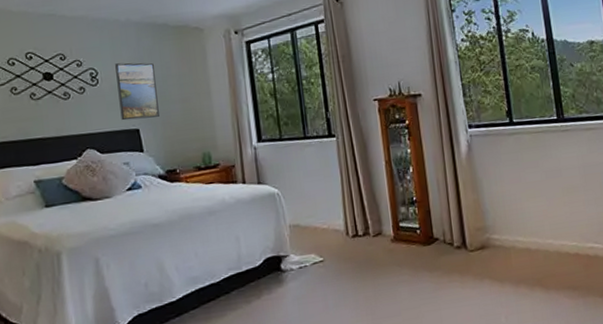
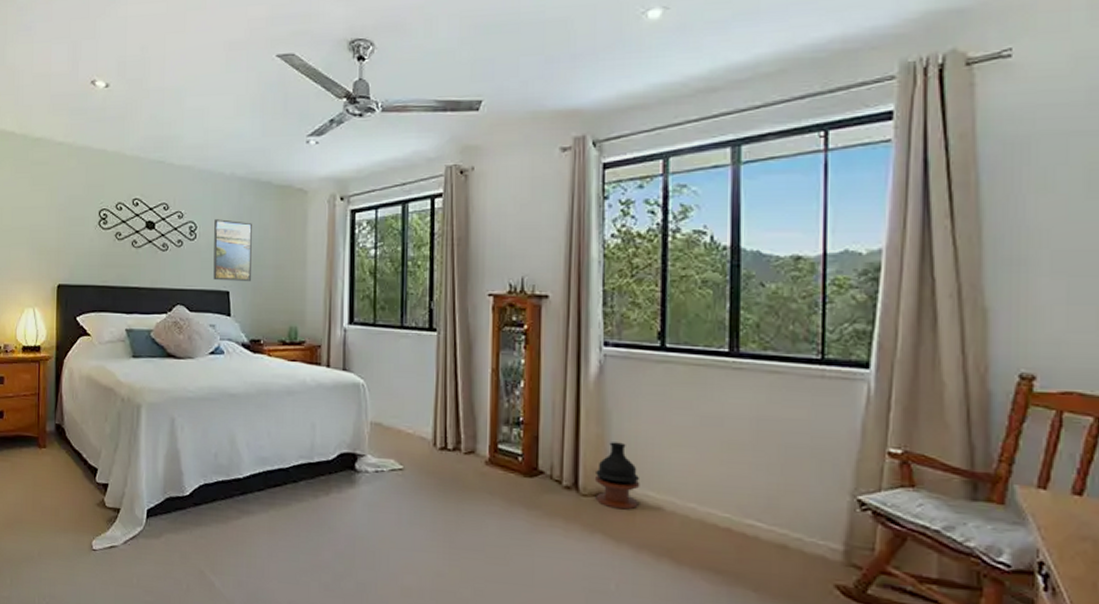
vase: none [477,202,512,257] -> present [594,442,640,510]

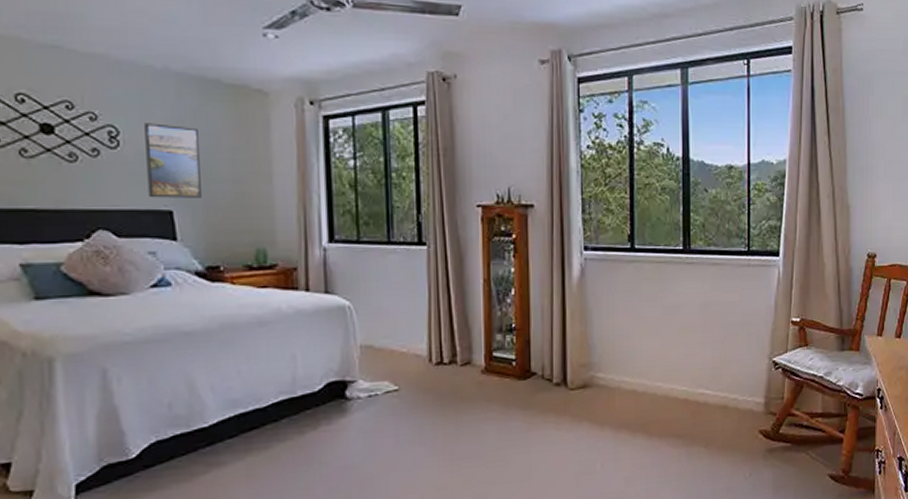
vase: present [594,442,640,510] -> none [580,337,618,397]

